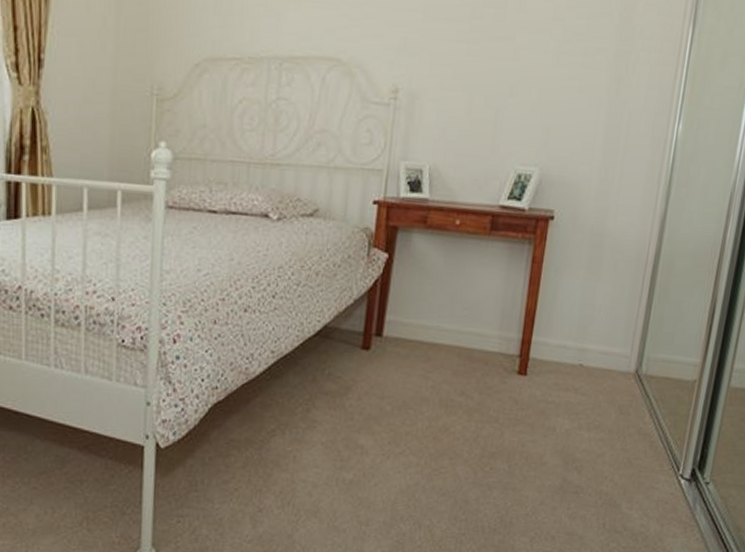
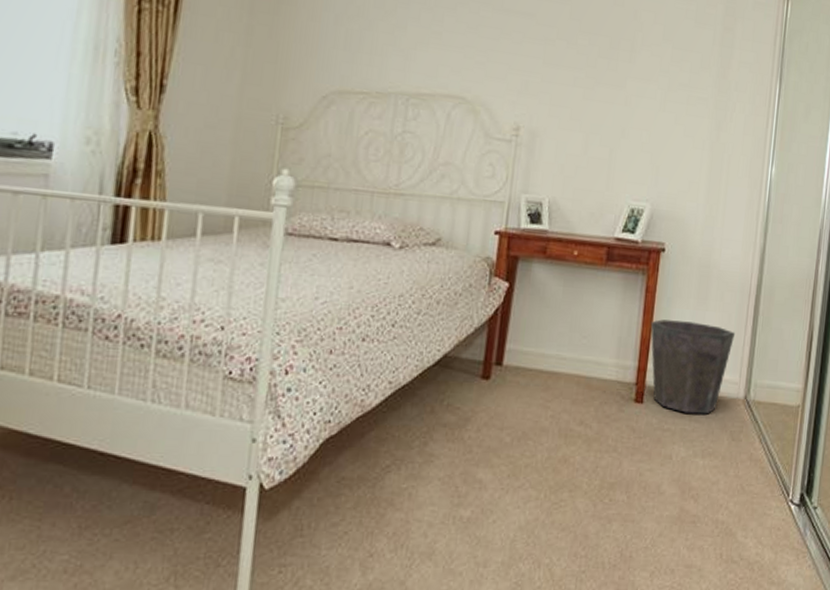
waste bin: none [536,291,629,388] -> present [650,319,736,414]

